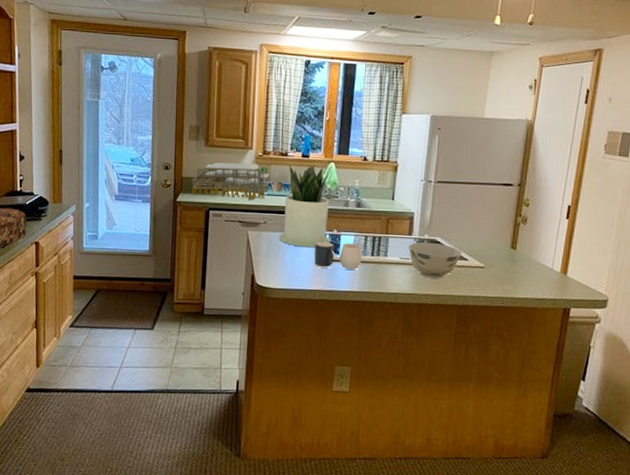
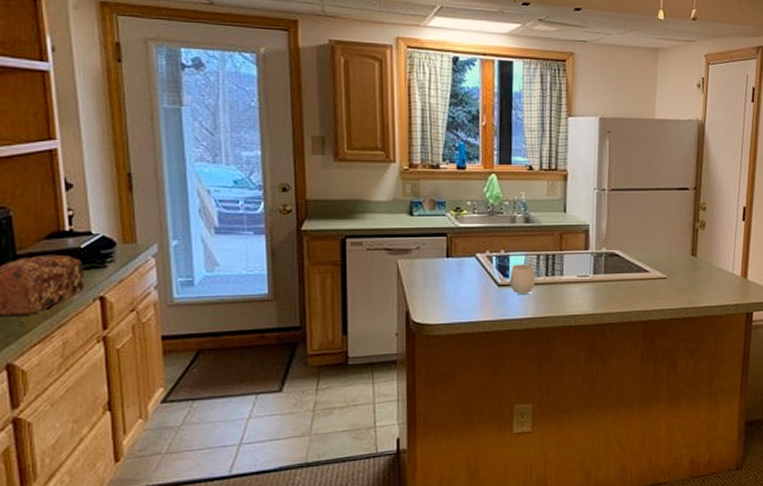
dish rack: present [192,162,270,201] -> none [320,179,420,223]
planter: present [278,164,331,248] -> none [435,176,498,274]
mug: present [314,241,334,269] -> none [479,265,503,296]
bowl: present [408,242,462,279] -> none [586,257,642,295]

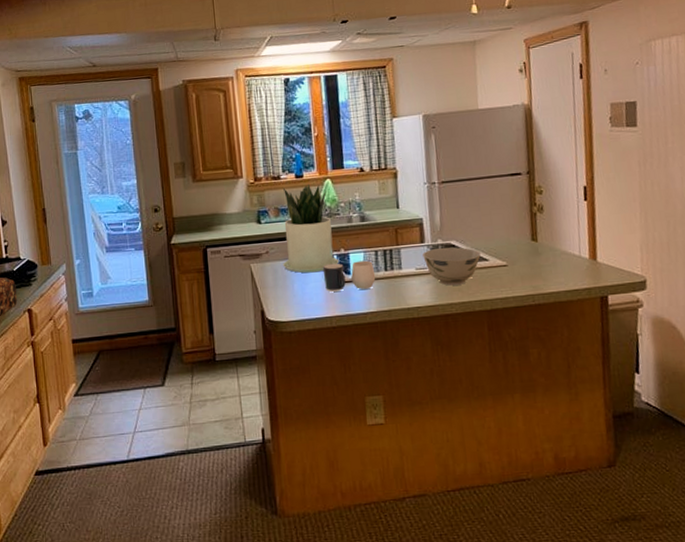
planter: none [435,176,498,274] -> present [283,183,340,273]
mug: none [479,265,503,296] -> present [322,263,346,293]
bowl: none [586,257,642,295] -> present [423,247,481,286]

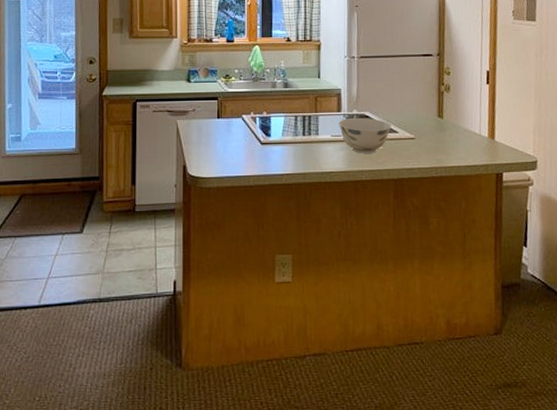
planter: present [283,183,340,273] -> none [208,48,261,133]
mug: present [322,263,346,293] -> none [245,125,265,153]
cup: present [351,260,376,290] -> none [271,124,294,153]

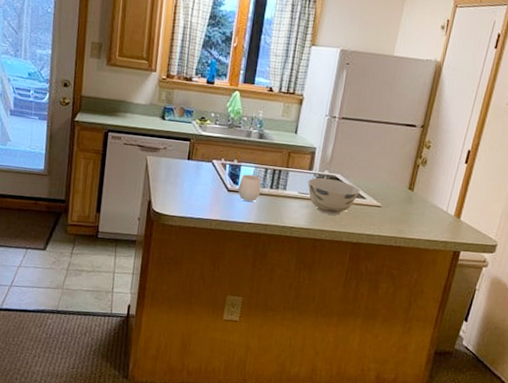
cup: none [271,124,294,153] -> present [238,174,261,202]

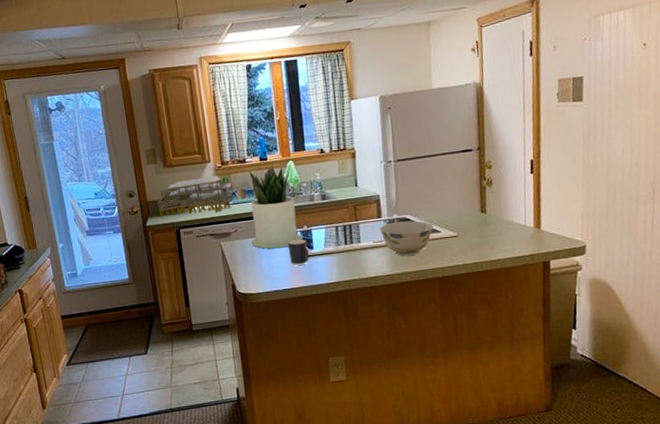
dish rack: none [91,83,173,125] -> present [157,175,233,217]
planter: none [177,91,233,177] -> present [249,165,303,249]
mug: none [212,171,234,199] -> present [287,239,309,266]
cup: present [238,174,261,202] -> none [314,235,337,263]

